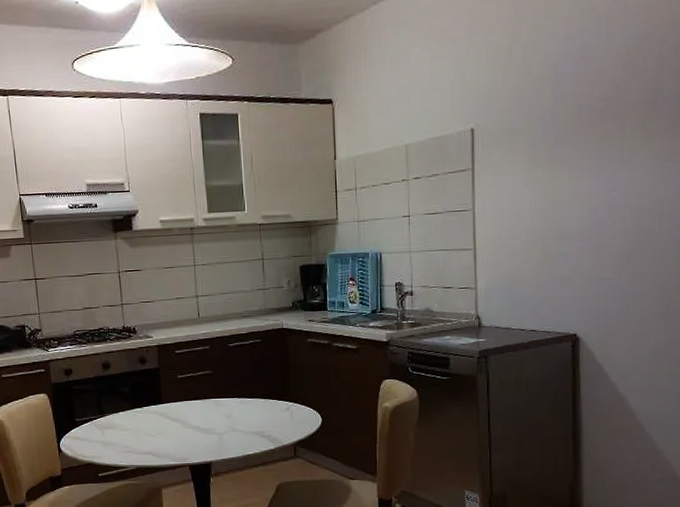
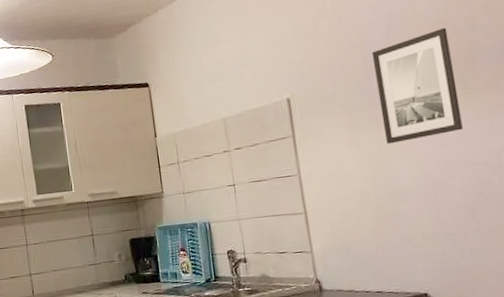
wall art: none [560,65,636,185] -> present [371,27,463,144]

